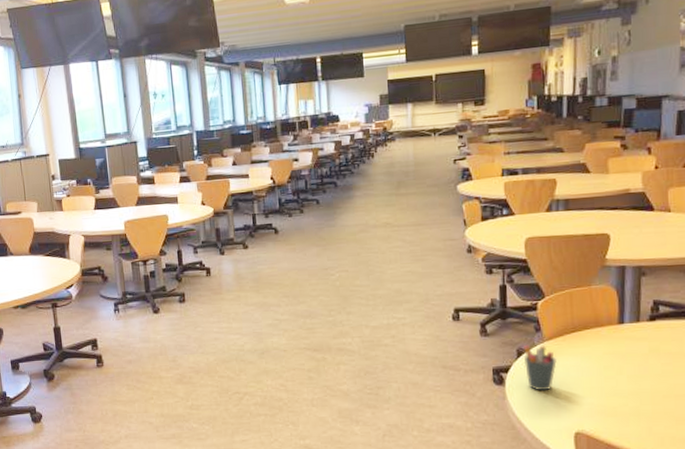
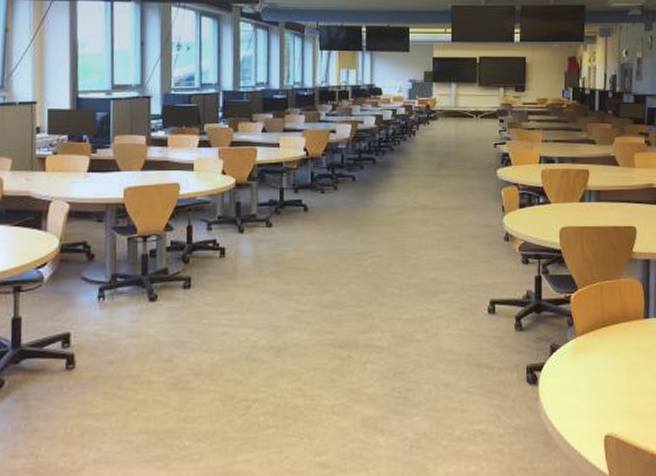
pen holder: present [524,344,557,391] -> none [557,340,588,391]

